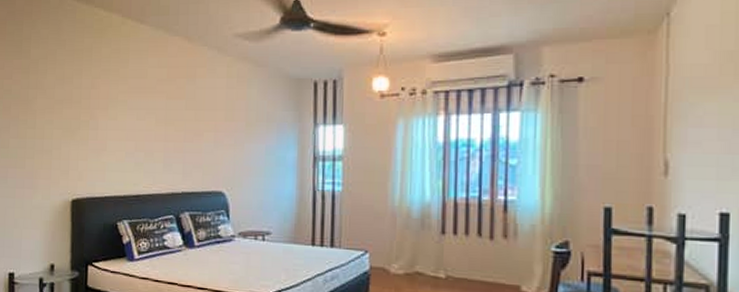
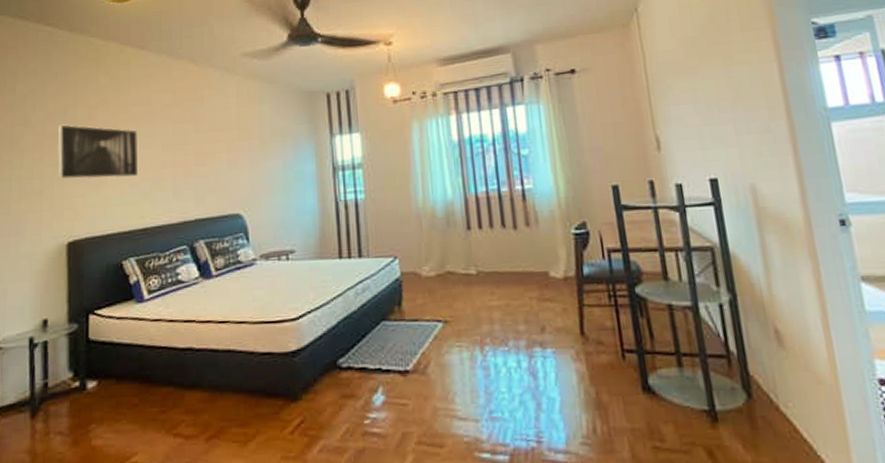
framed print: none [64,91,135,147] -> present [56,124,139,180]

